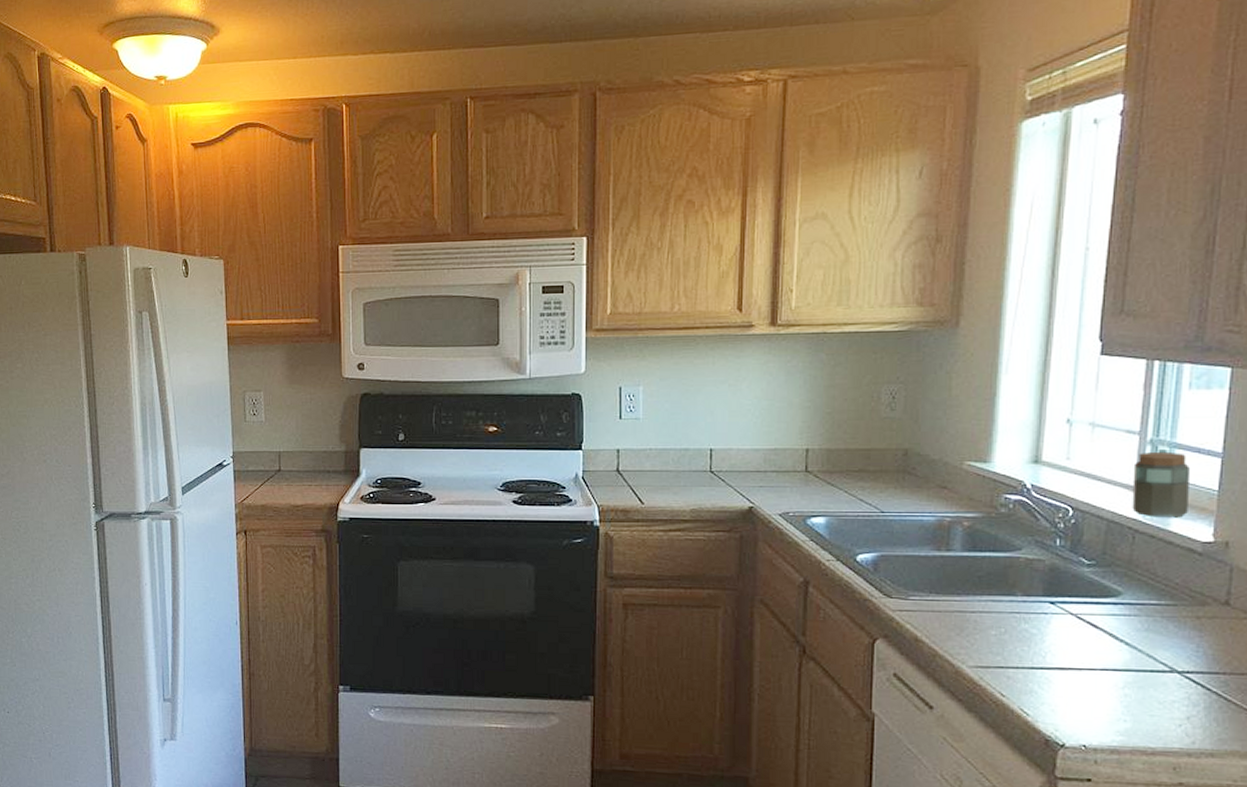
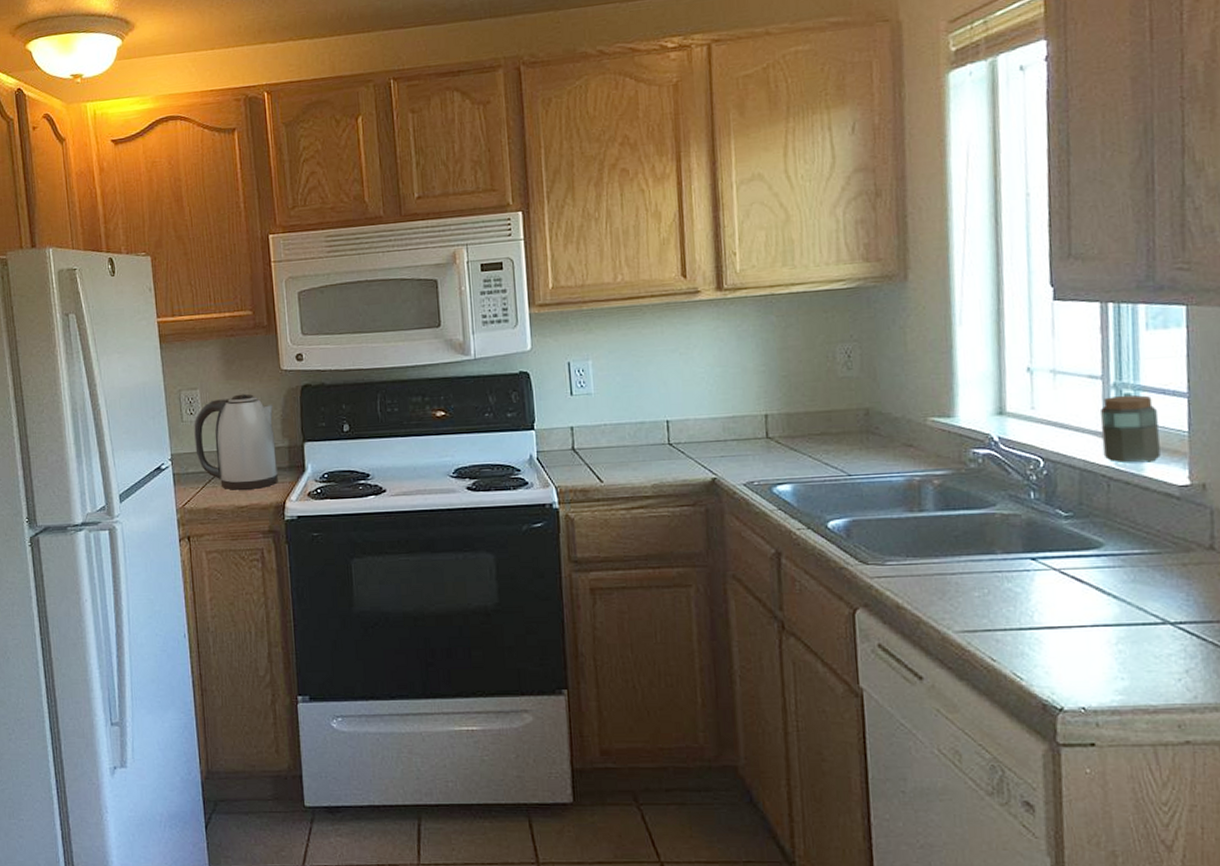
kettle: none [256,398,334,490] -> present [194,394,279,490]

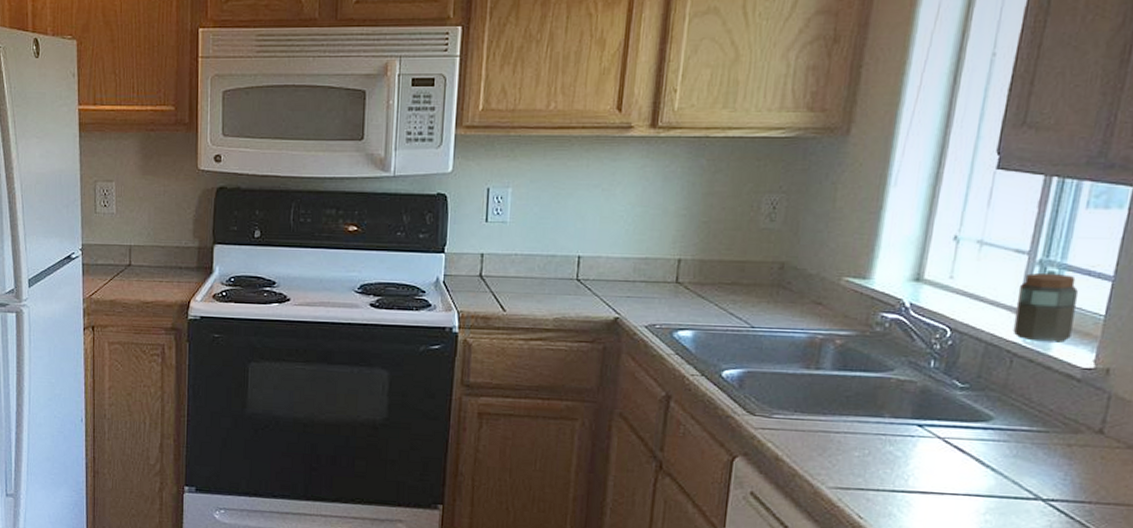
kettle: present [194,394,279,490] -> none [106,190,187,286]

